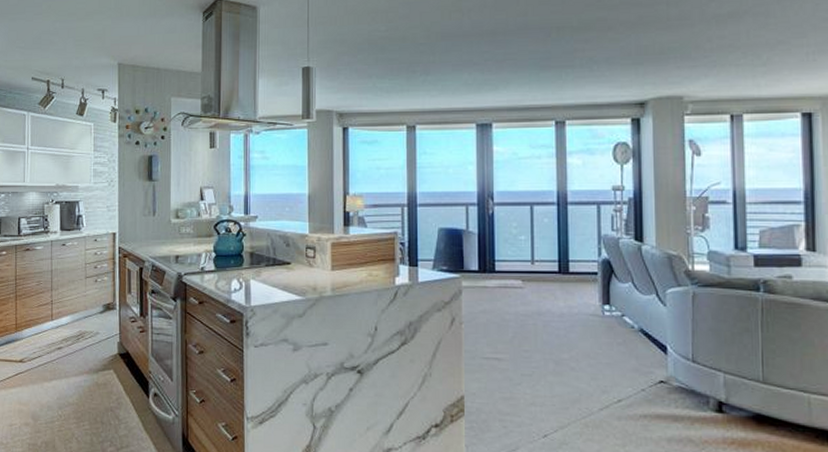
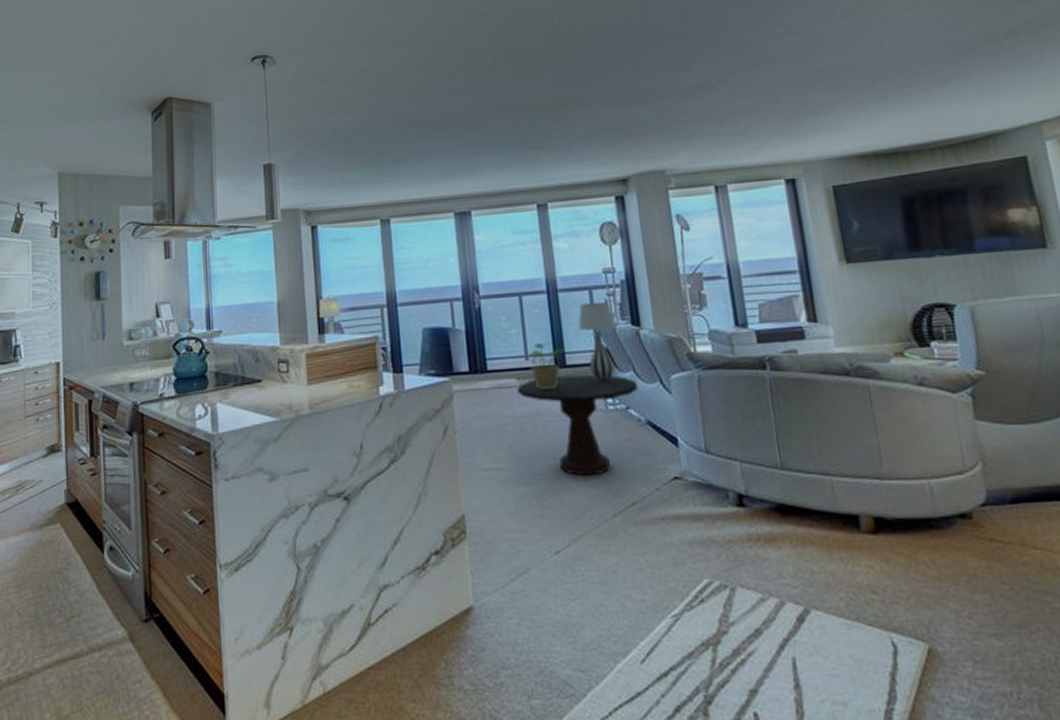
side table: none [521,281,635,373] -> present [517,374,639,476]
potted plant: none [532,249,568,293] -> present [526,342,564,390]
table lamp: none [584,216,621,289] -> present [578,301,617,381]

